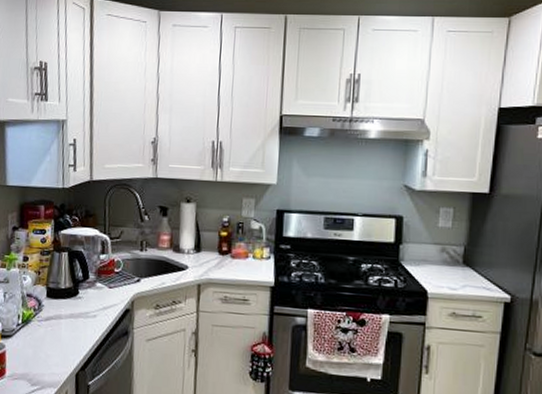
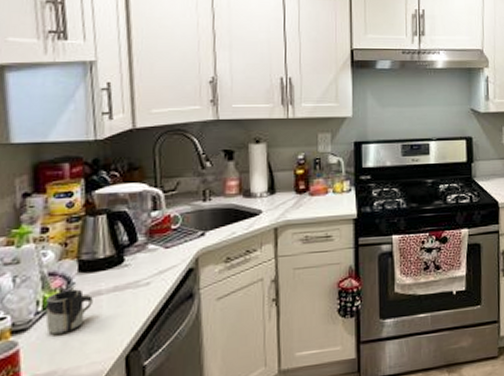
cup: none [23,310,55,345] -> present [45,289,93,335]

